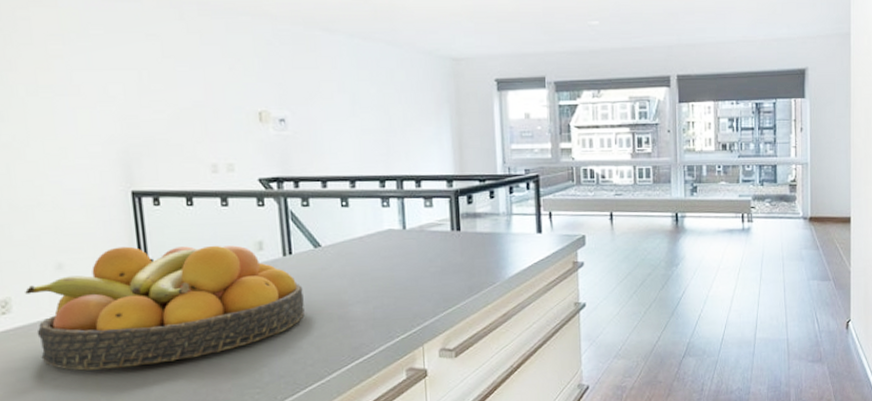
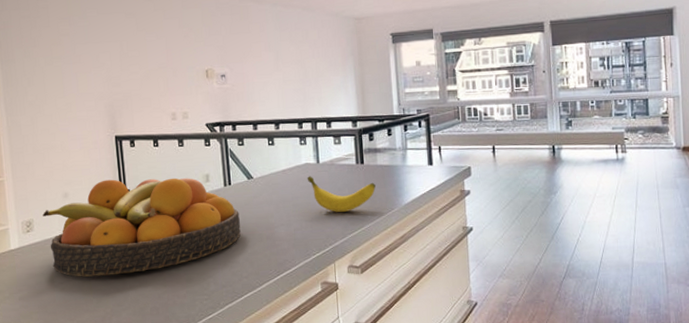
banana: none [390,244,474,287] -> present [307,176,376,212]

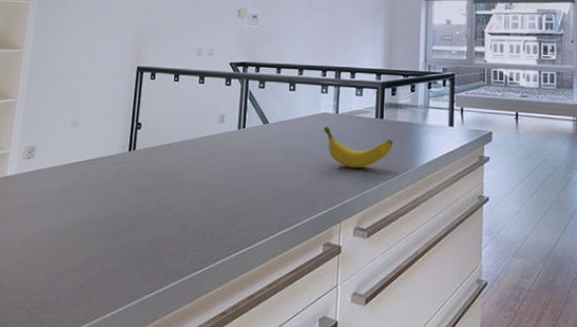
fruit bowl: present [42,178,241,277] -> none [46,111,249,214]

